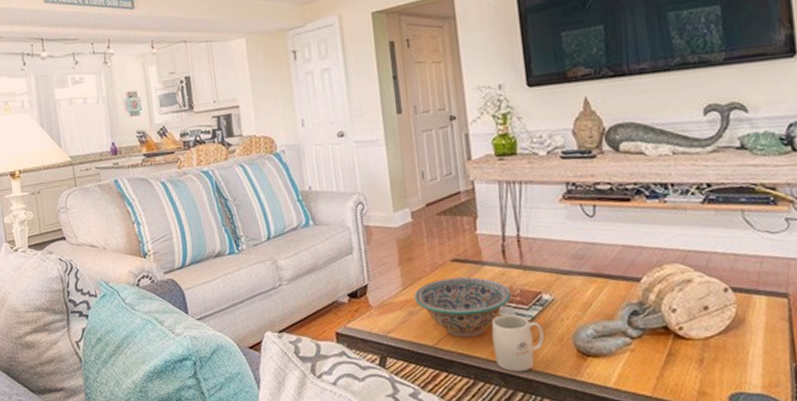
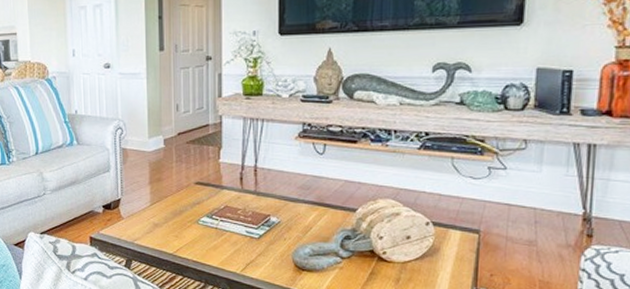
decorative bowl: present [414,277,512,338] -> none [160,198,244,249]
mug: present [491,314,544,372] -> none [224,232,268,280]

